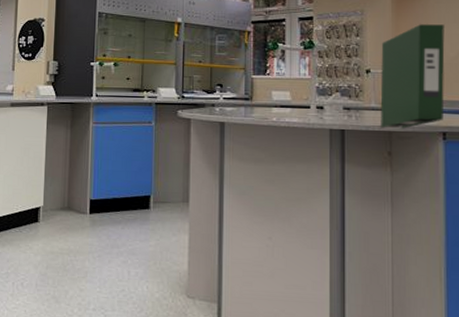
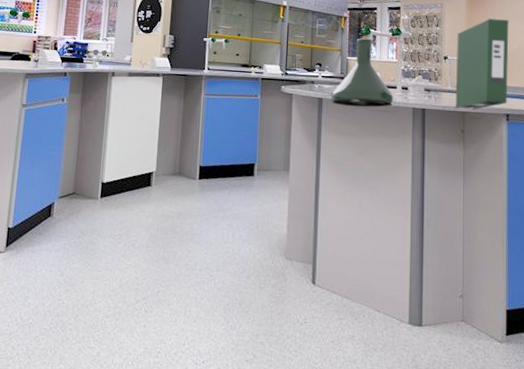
flask: none [234,54,308,131] -> present [330,38,395,108]

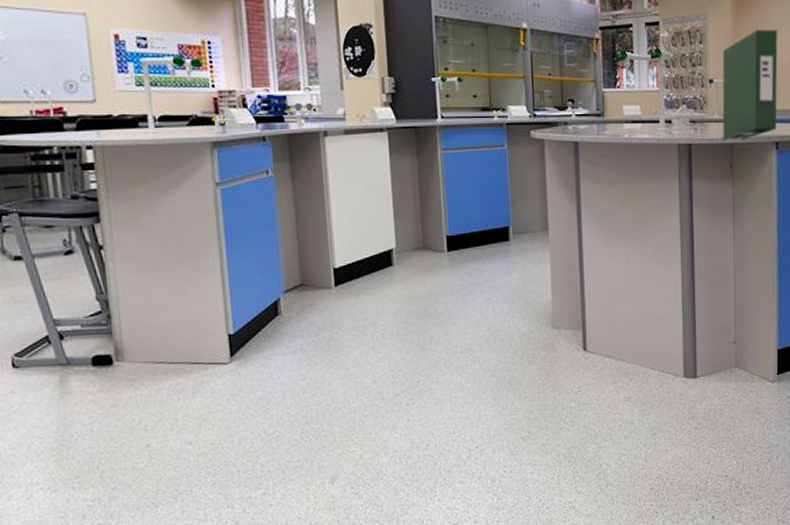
flask: present [330,38,395,108] -> none [587,64,658,149]

